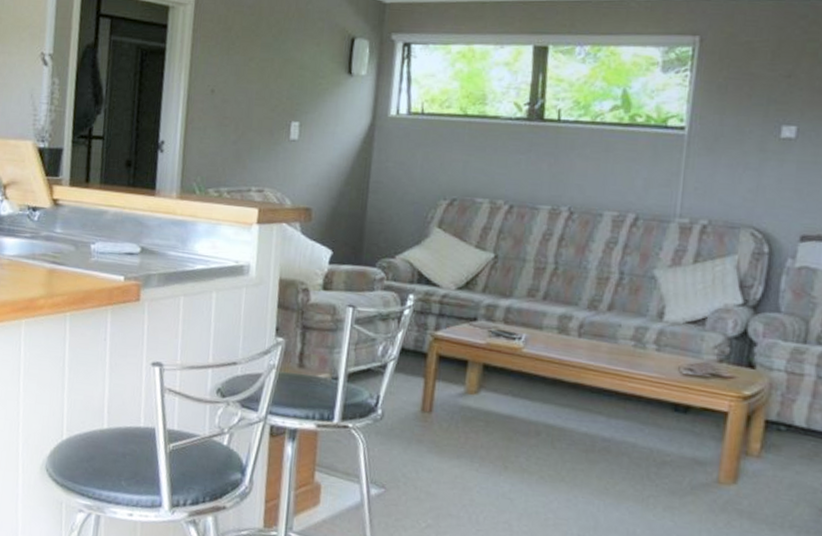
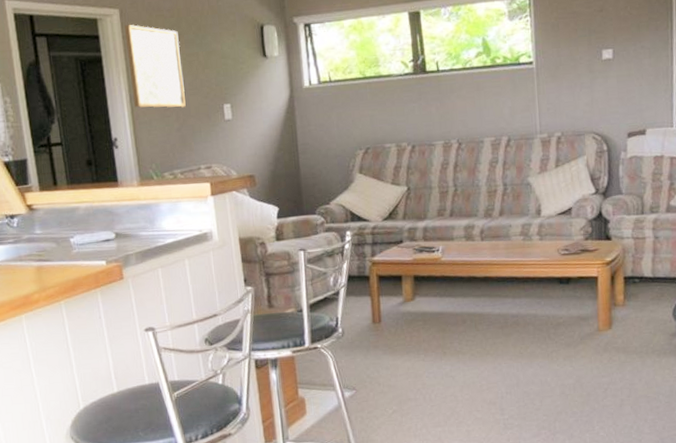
wall art: none [190,16,256,118] -> present [124,24,186,108]

